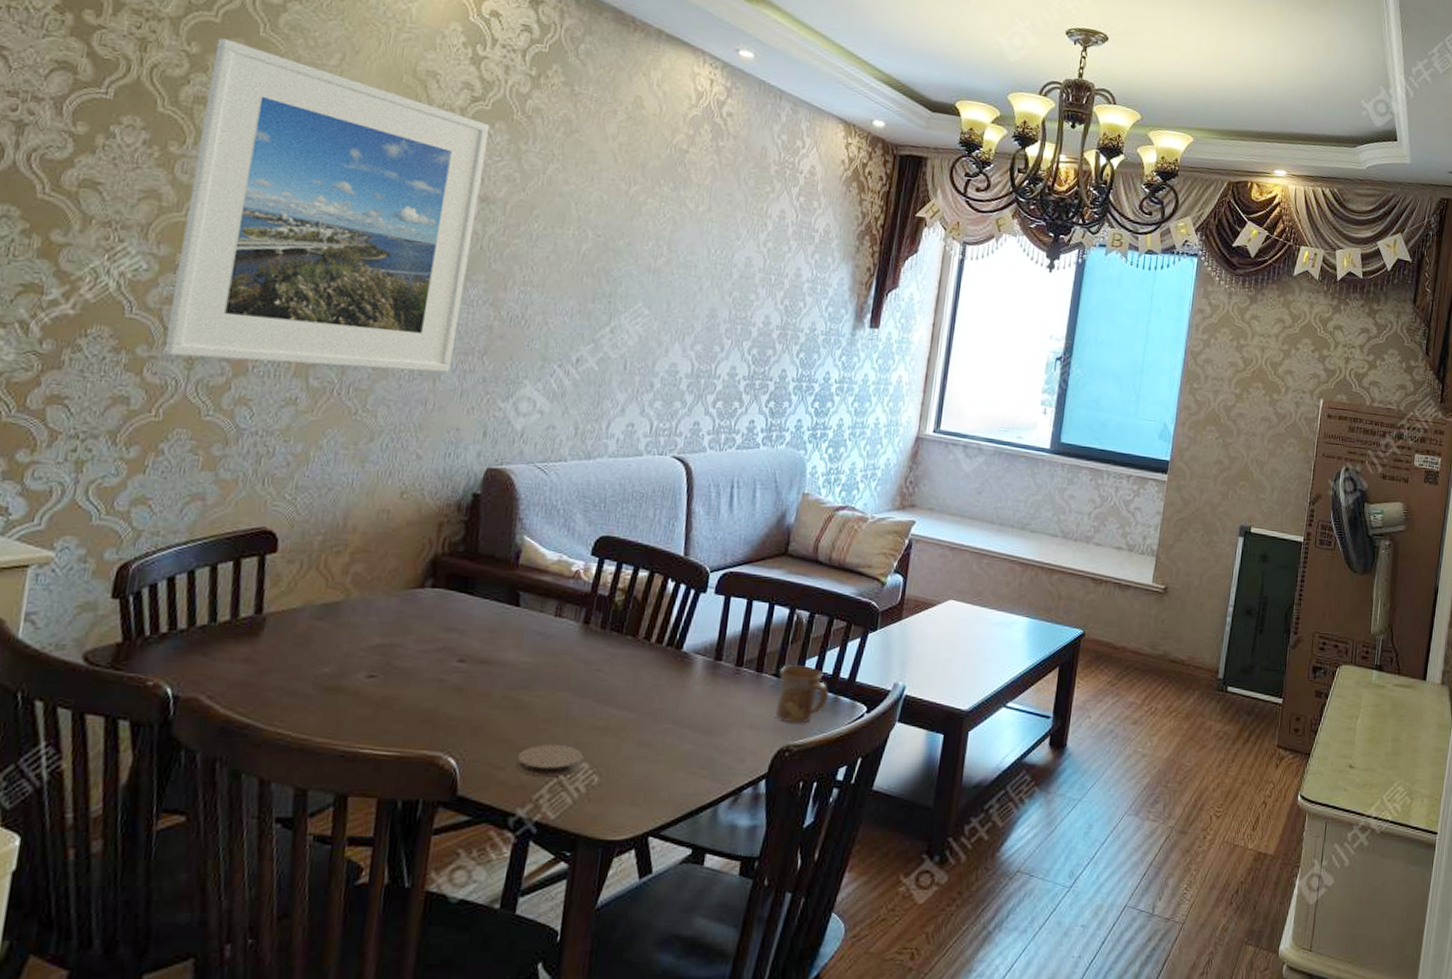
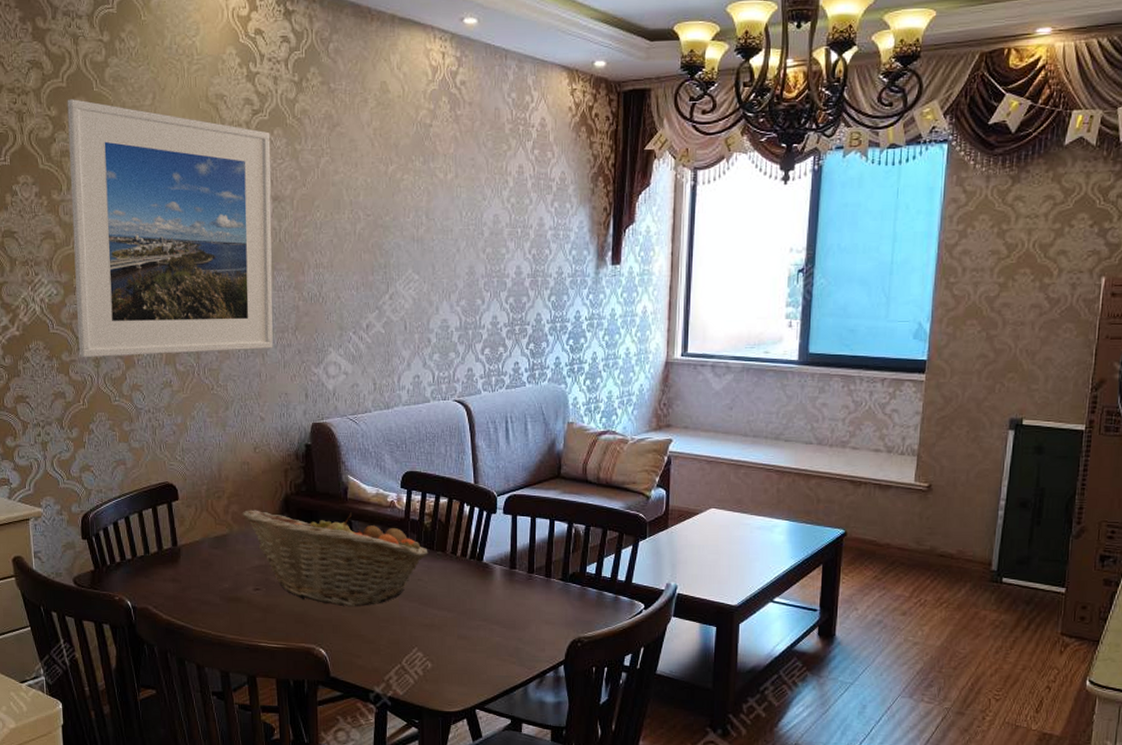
fruit basket: none [367,571,615,703] -> present [242,510,428,607]
coaster: present [516,745,584,777] -> none [369,638,418,663]
mug: present [776,664,829,724] -> none [565,570,609,619]

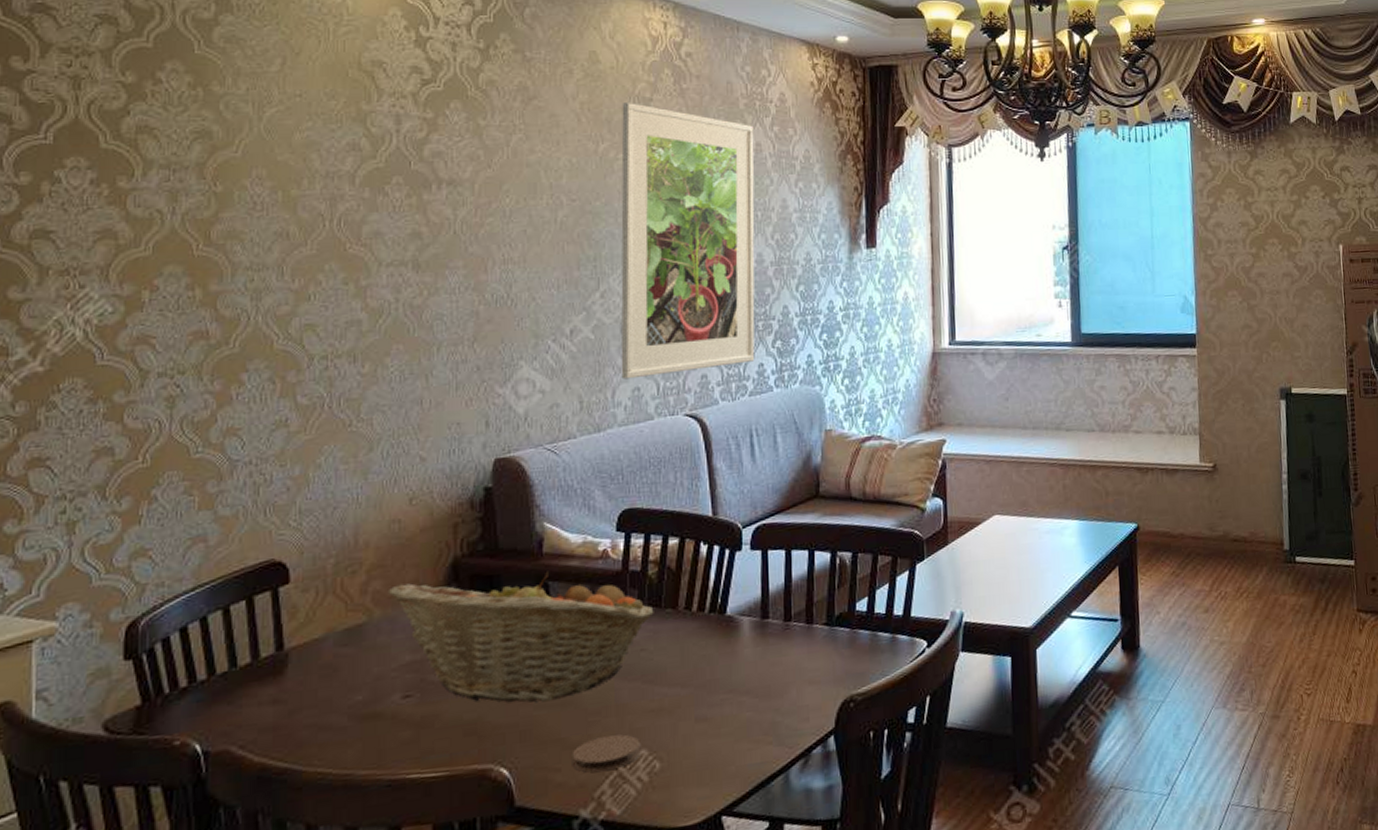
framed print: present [67,99,273,358] -> none [142,63,445,397]
coaster: none [369,638,418,663] -> present [572,734,641,773]
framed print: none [405,127,517,368] -> present [621,101,755,380]

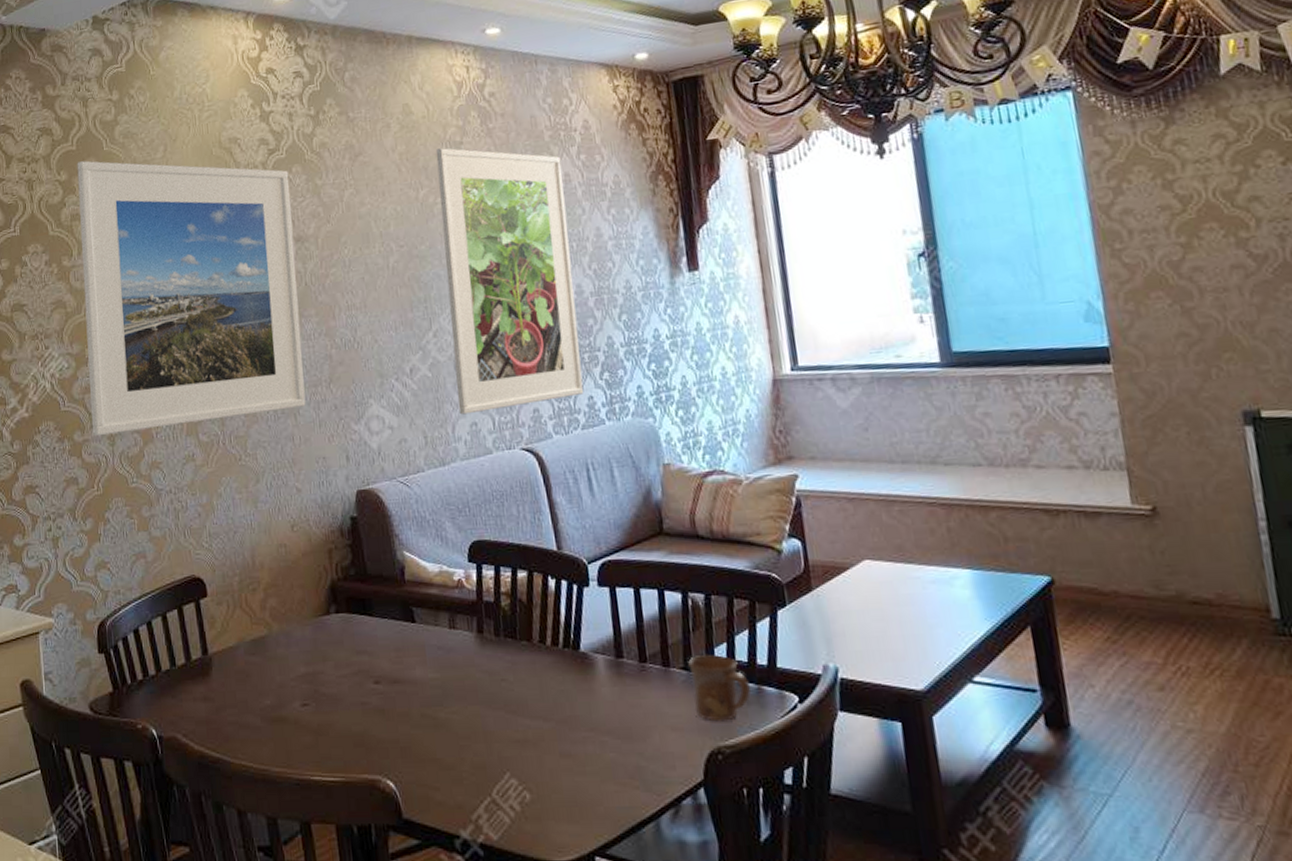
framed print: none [142,63,445,397] -> present [77,160,306,437]
fruit basket: present [388,571,654,703] -> none [281,597,511,722]
coaster: present [572,734,641,773] -> none [448,761,511,796]
mug: none [831,608,885,672] -> present [688,654,751,722]

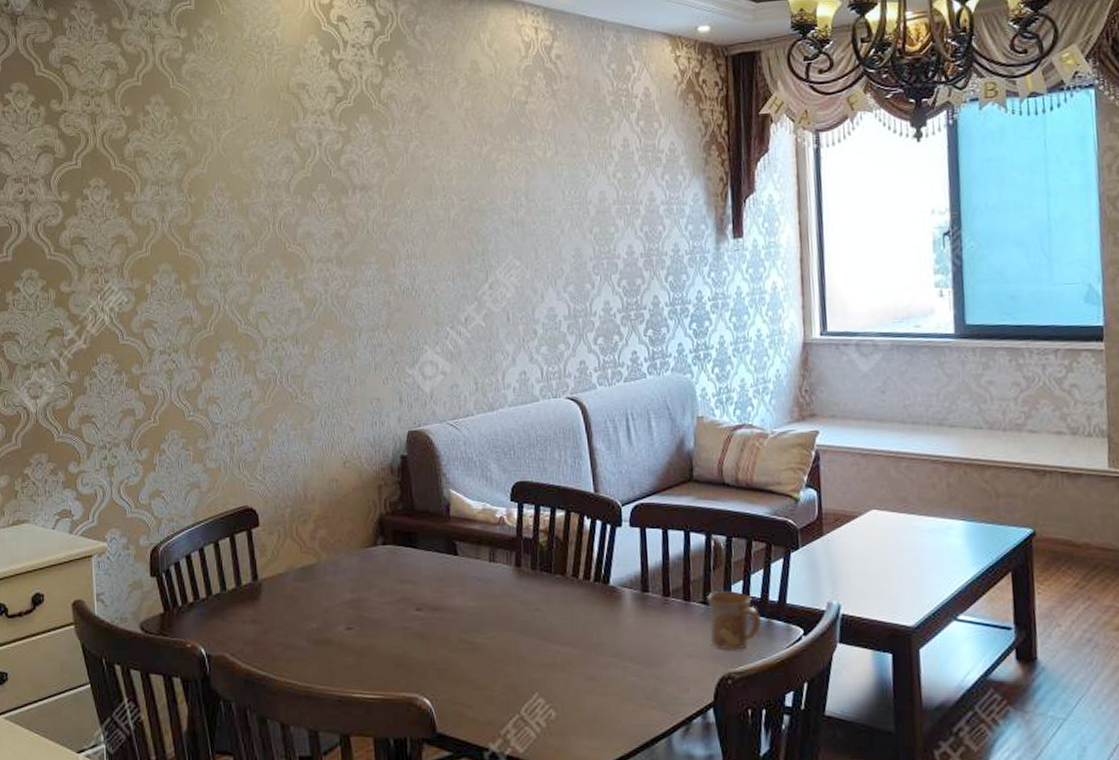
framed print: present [77,160,306,437] -> none [142,97,363,370]
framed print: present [435,147,584,415] -> none [501,105,629,364]

